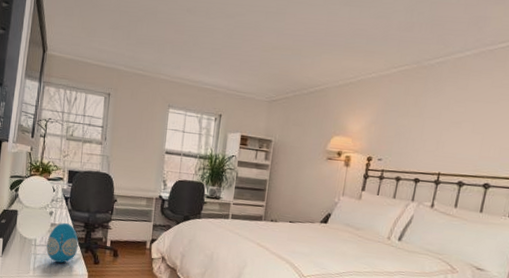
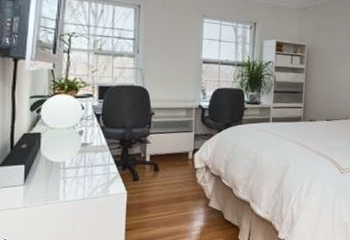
decorative egg: present [46,222,79,263] -> none [78,141,114,184]

